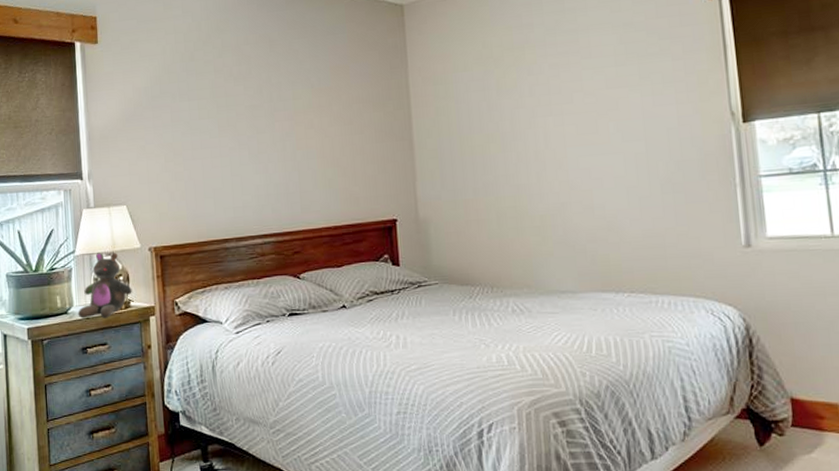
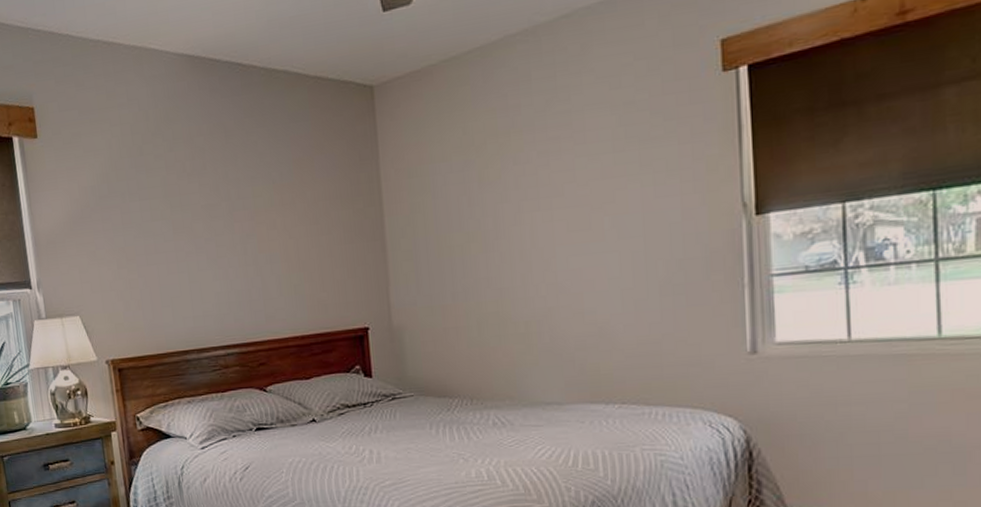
stuffed bear: present [78,253,132,318] -> none [36,366,92,434]

